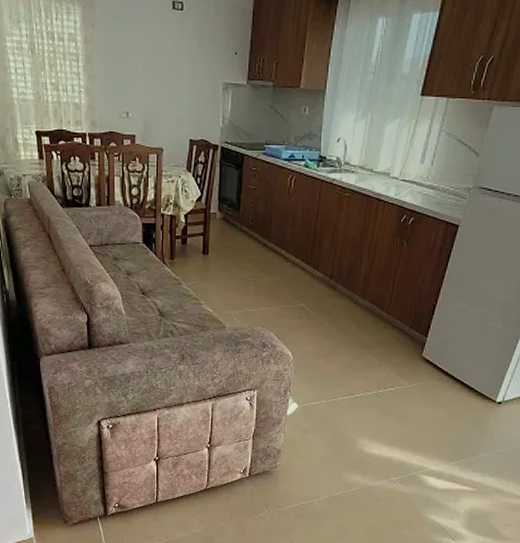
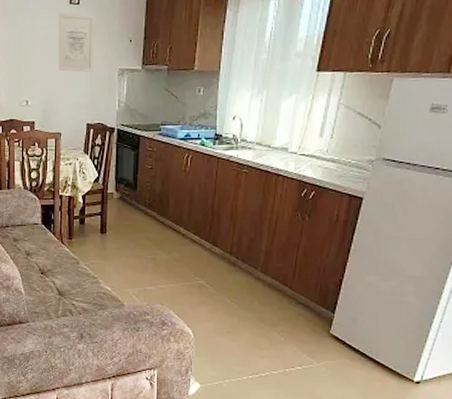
wall art: none [160,18,199,84] -> present [58,12,95,72]

